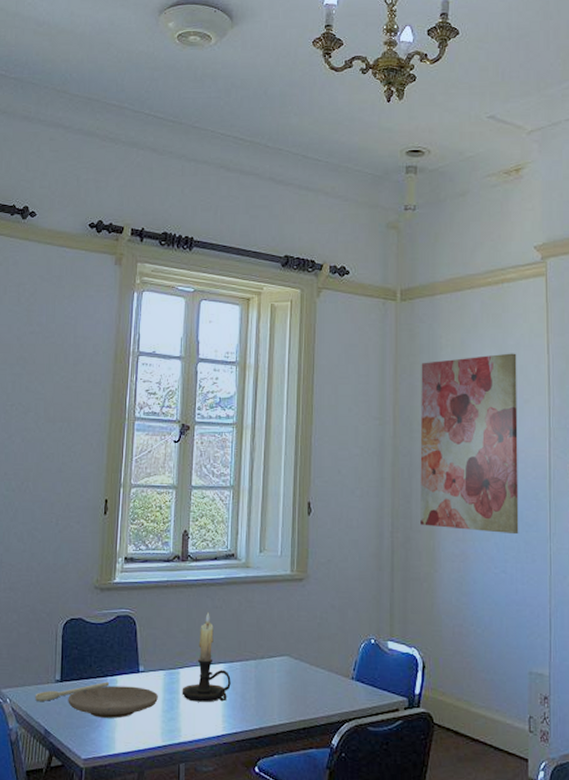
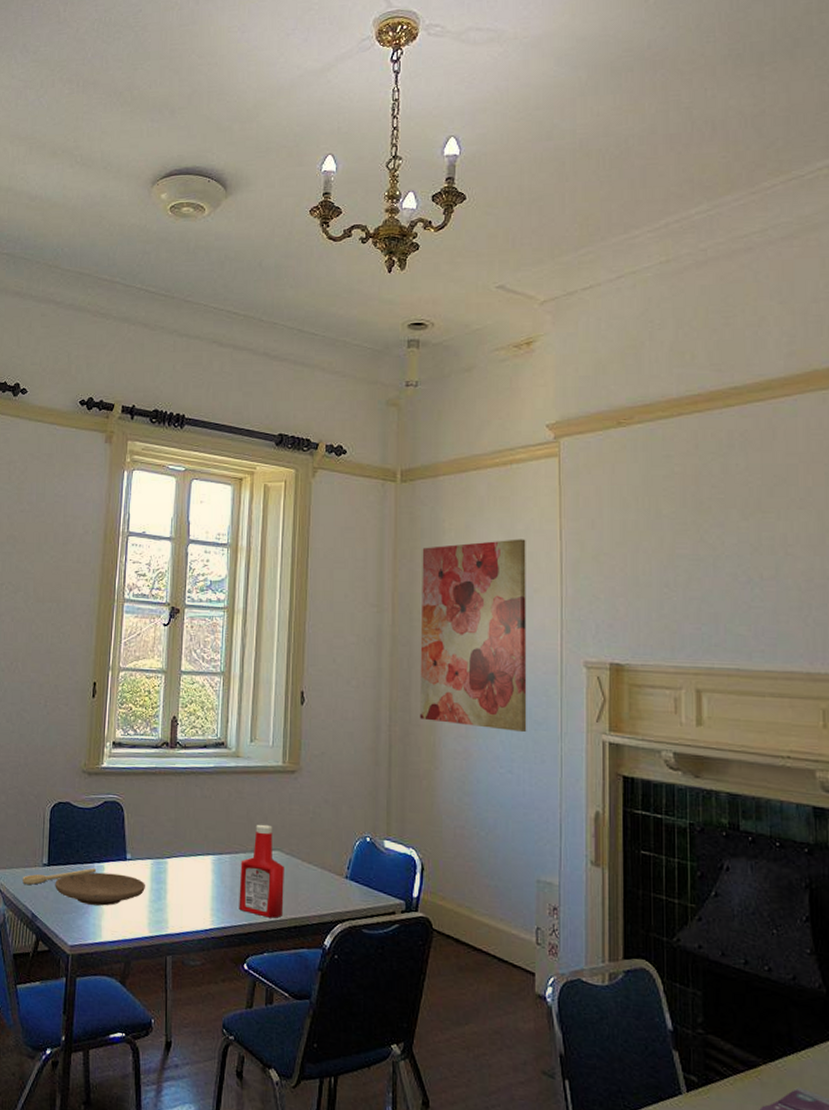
candle holder: present [182,612,231,702] -> none [169,802,220,895]
ketchup bottle: none [250,631,293,721] -> present [239,824,284,918]

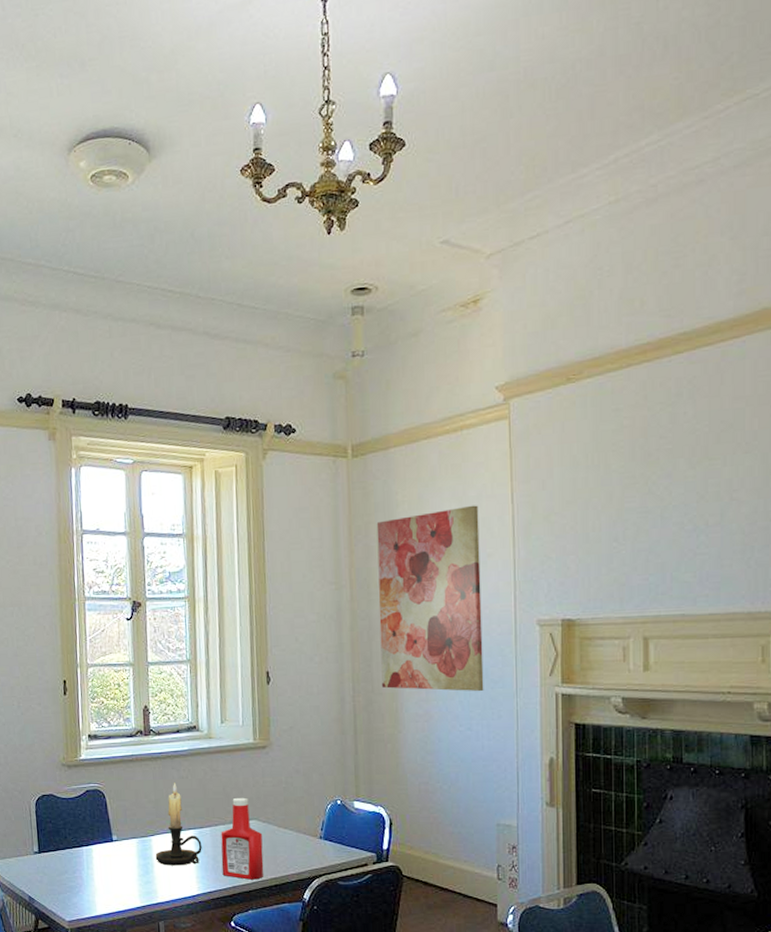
spoon: present [22,868,97,885] -> none [16,851,86,871]
plate: present [55,872,145,906] -> none [47,854,133,884]
candle holder: none [169,802,220,895] -> present [155,783,202,866]

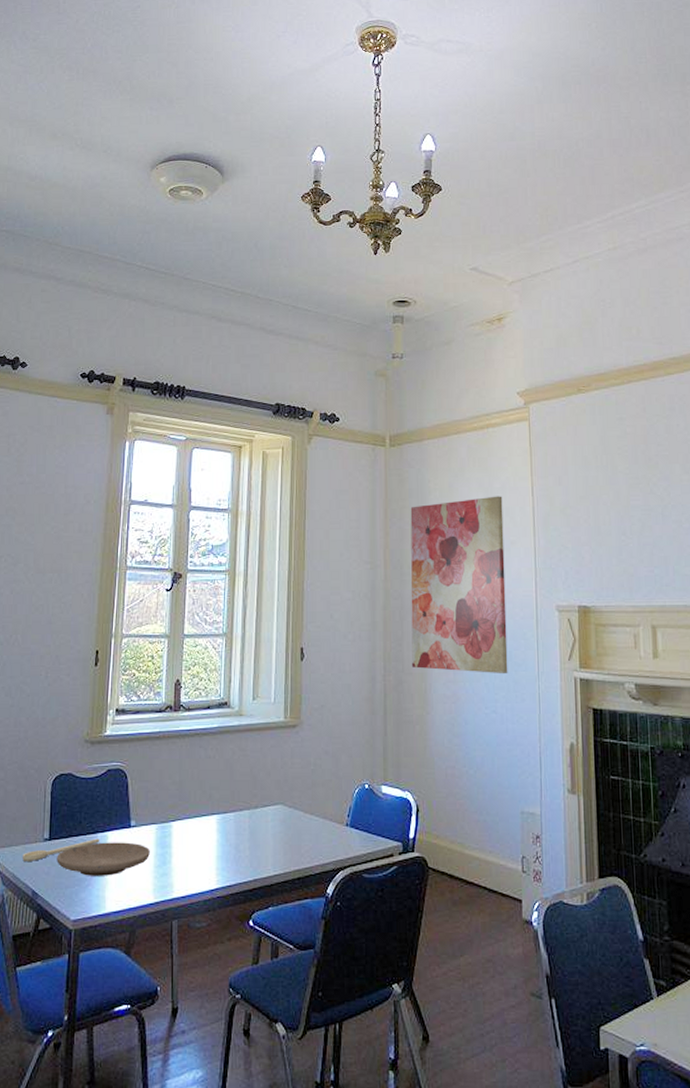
spoon: none [16,851,86,871] -> present [22,838,100,861]
plate: none [47,854,133,884] -> present [57,842,150,876]
candle holder: present [155,783,202,866] -> none [174,763,224,855]
ketchup bottle: present [221,797,264,880] -> none [244,780,287,872]

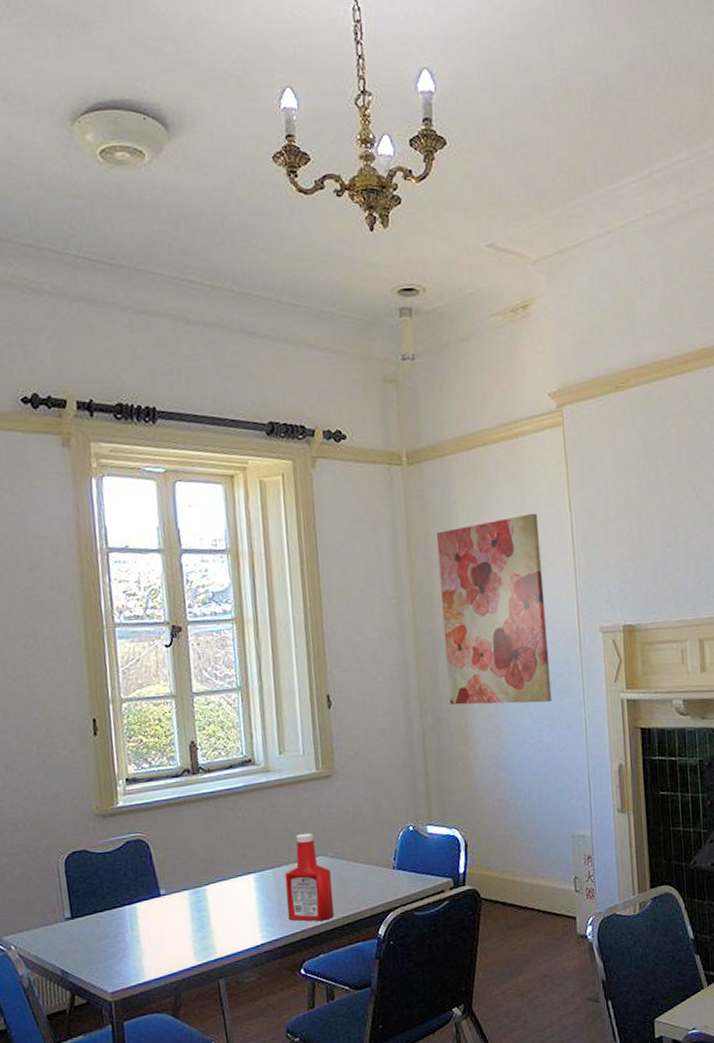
spoon: present [22,838,100,861] -> none [44,911,129,943]
plate: present [57,842,150,876] -> none [83,911,186,949]
ketchup bottle: none [244,780,287,872] -> present [284,832,334,922]

